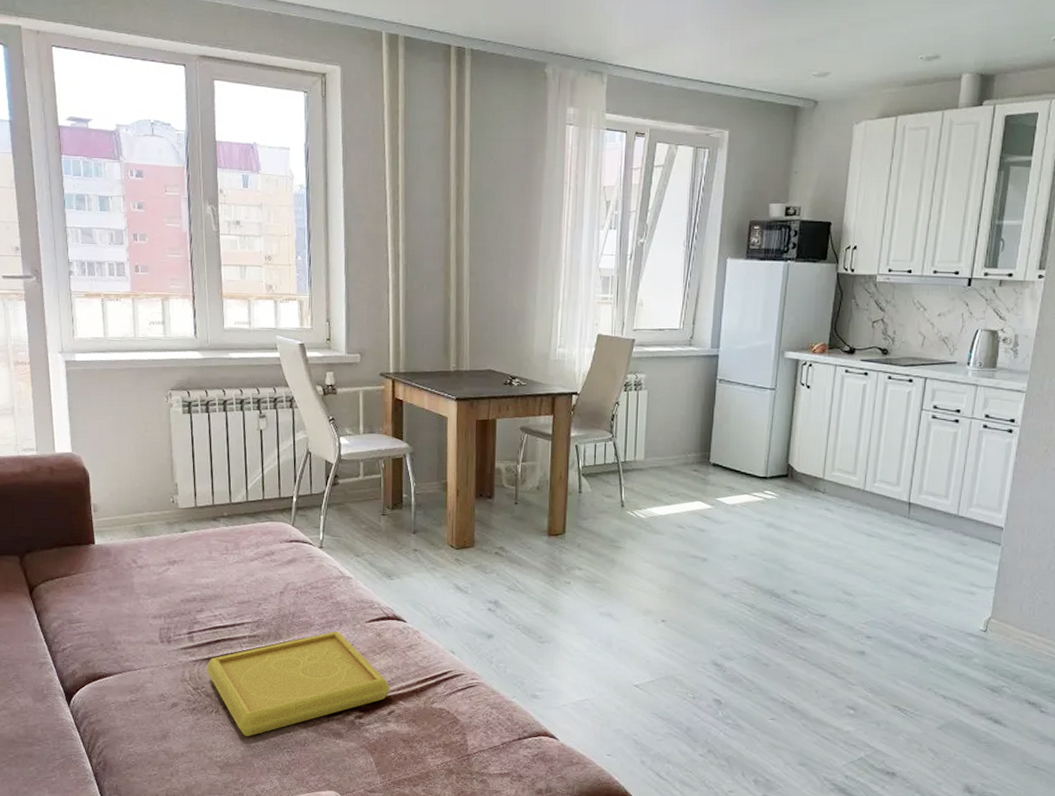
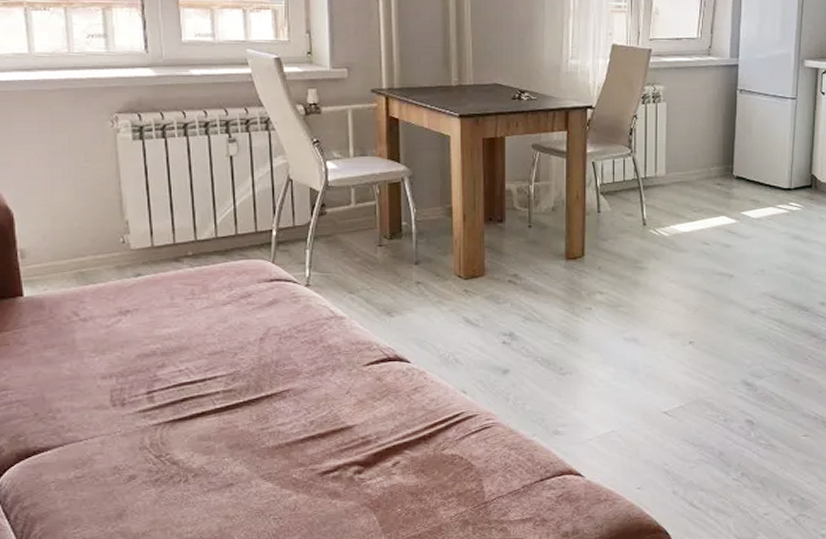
serving tray: present [206,631,390,737] -> none [171,378,394,507]

